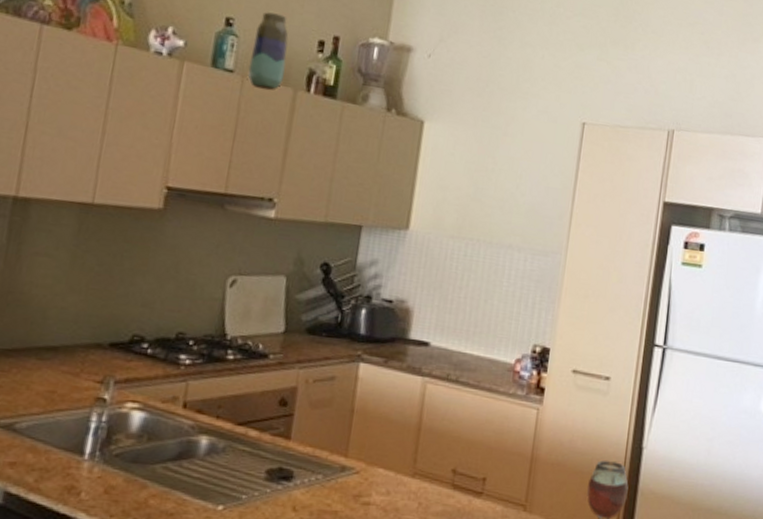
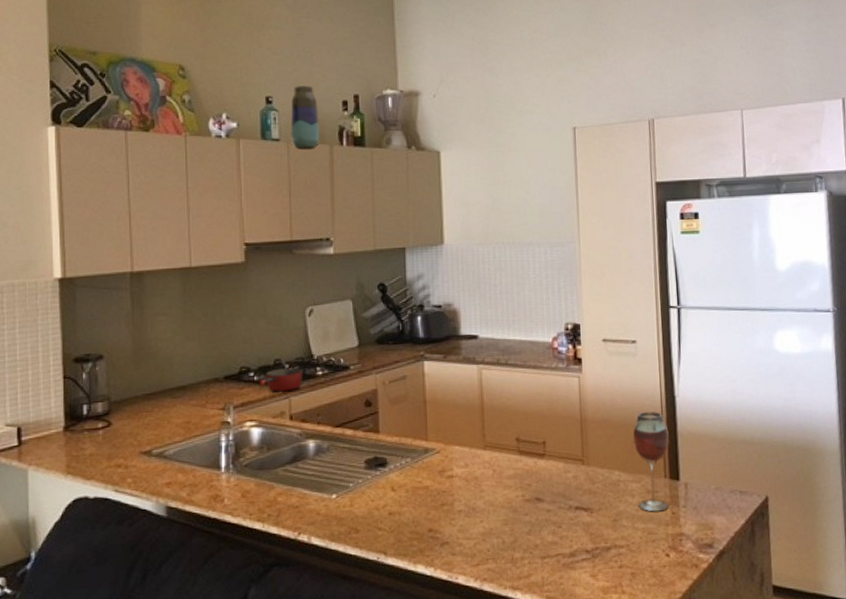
saucepan: none [153,329,211,374] -> present [260,356,303,393]

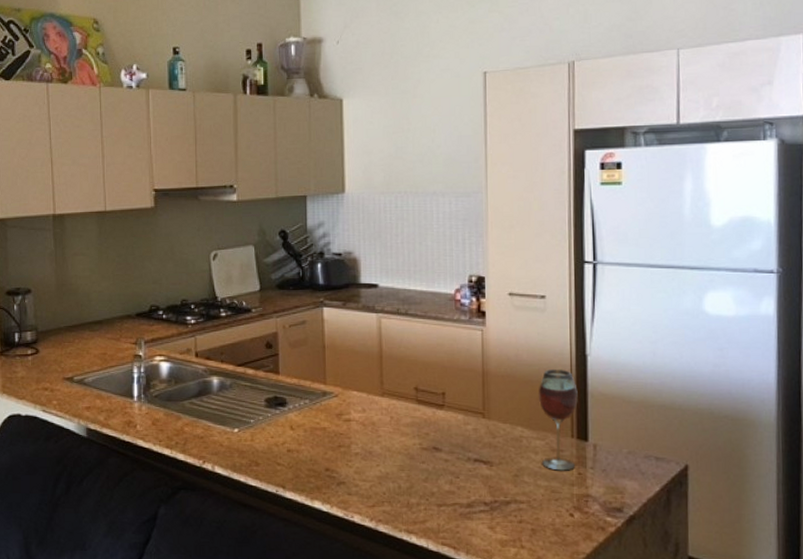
saucepan: present [260,356,303,393] -> none [168,297,208,331]
vase: present [290,86,320,151] -> none [196,35,224,100]

